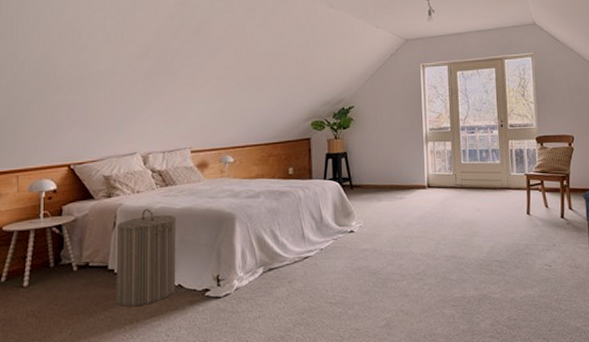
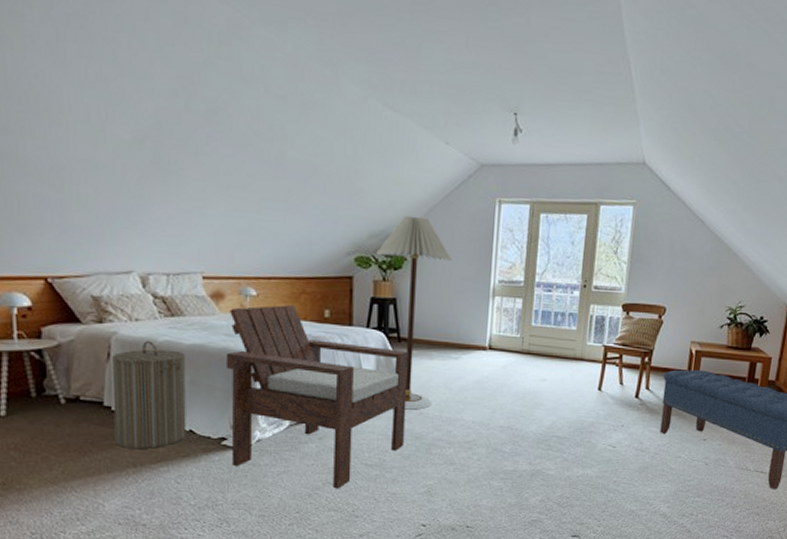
chair: none [209,166,363,329] -> present [225,304,408,489]
floor lamp: none [328,84,389,249] -> present [376,215,452,410]

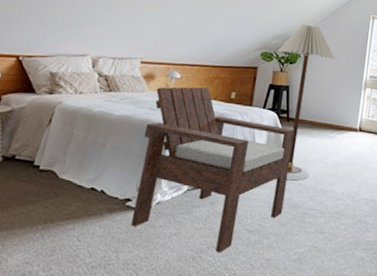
laundry hamper: present [111,341,187,449] -> none [34,111,114,206]

